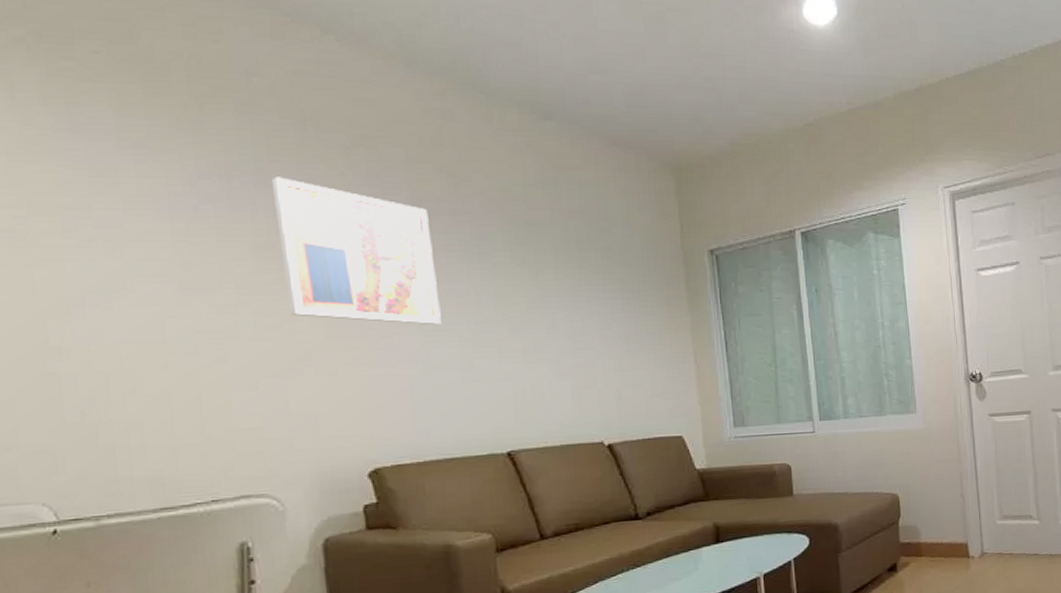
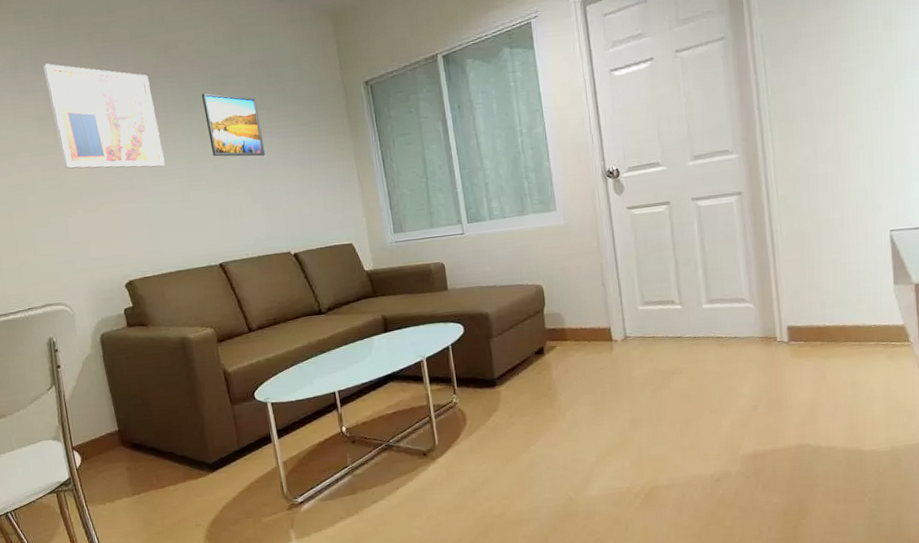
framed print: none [499,239,580,324] -> present [201,92,266,157]

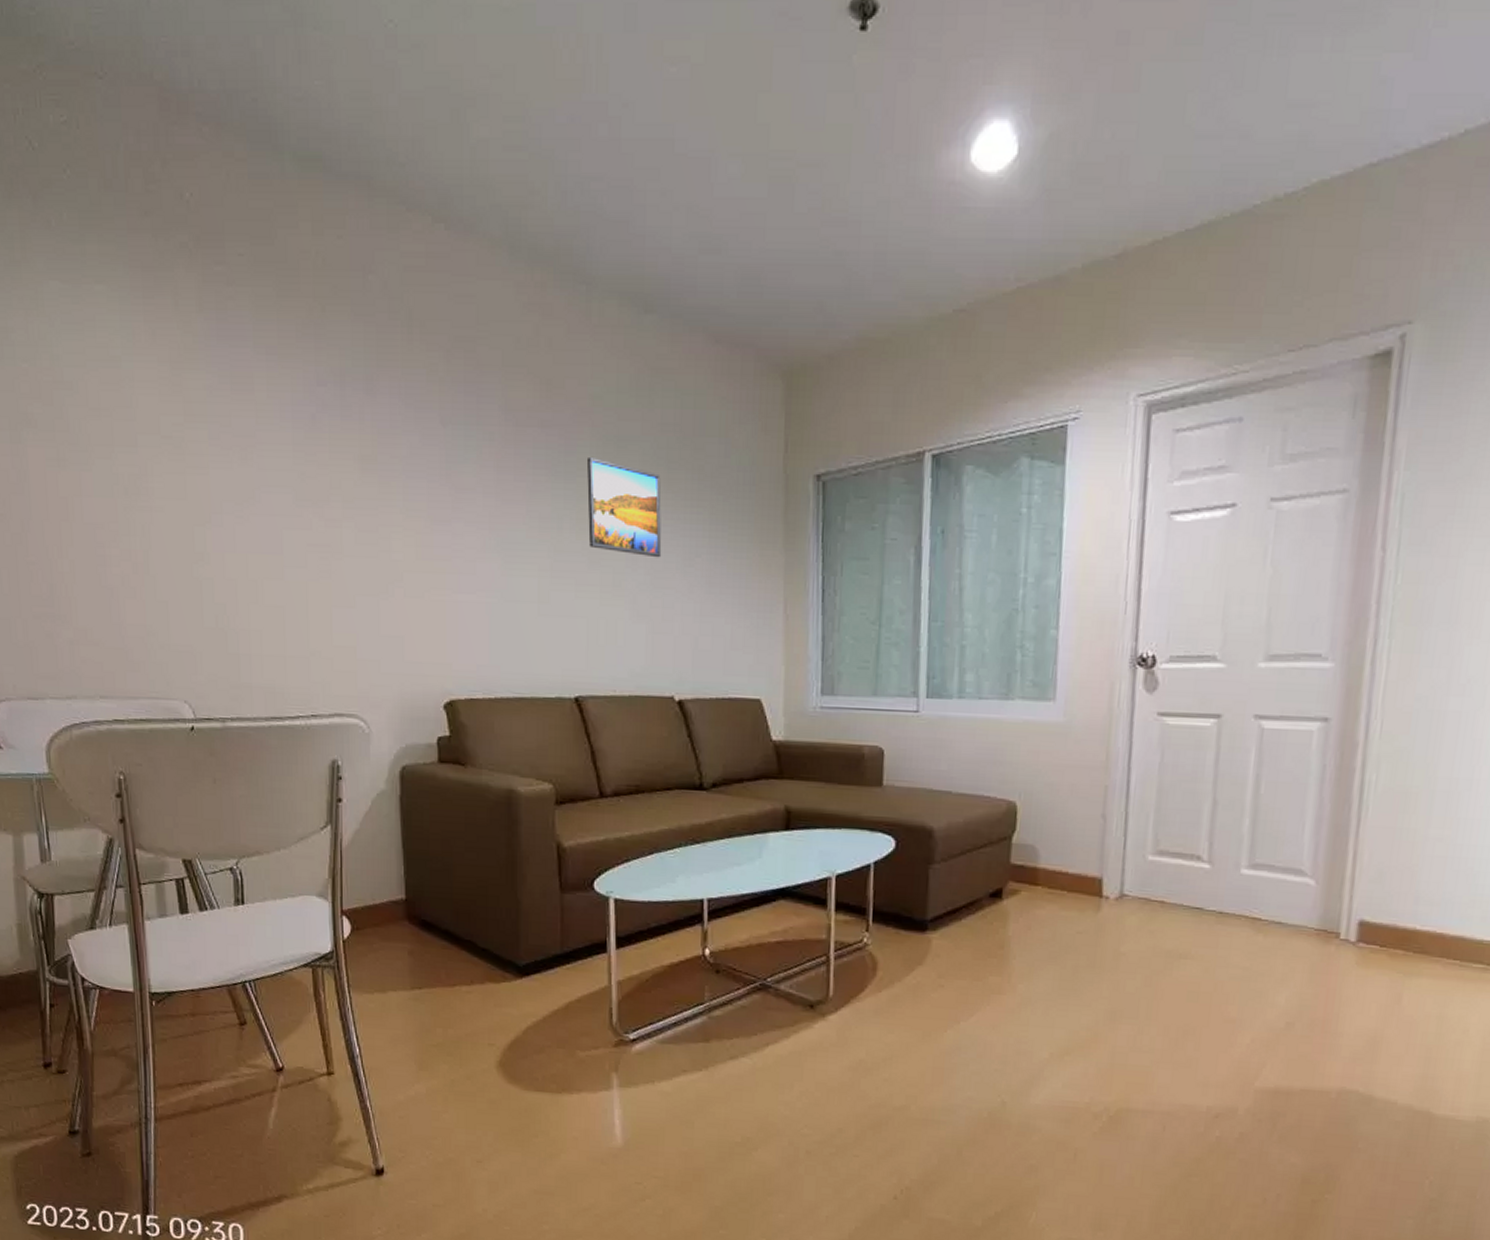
wall art: present [43,63,165,169] -> none [378,383,523,550]

